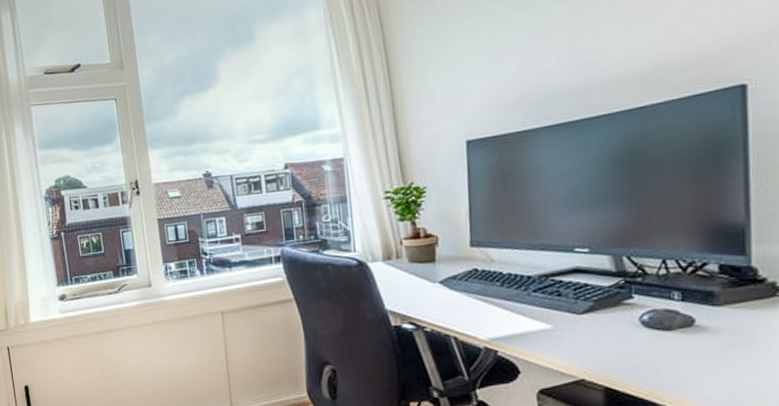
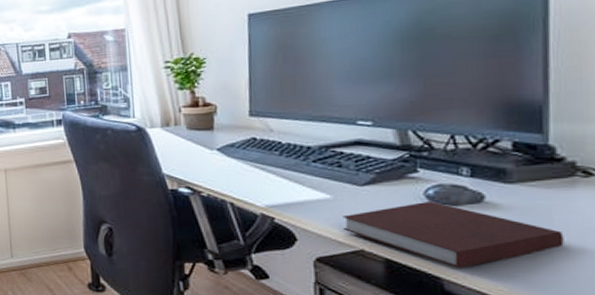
notebook: none [563,326,767,393] -> present [342,200,564,268]

